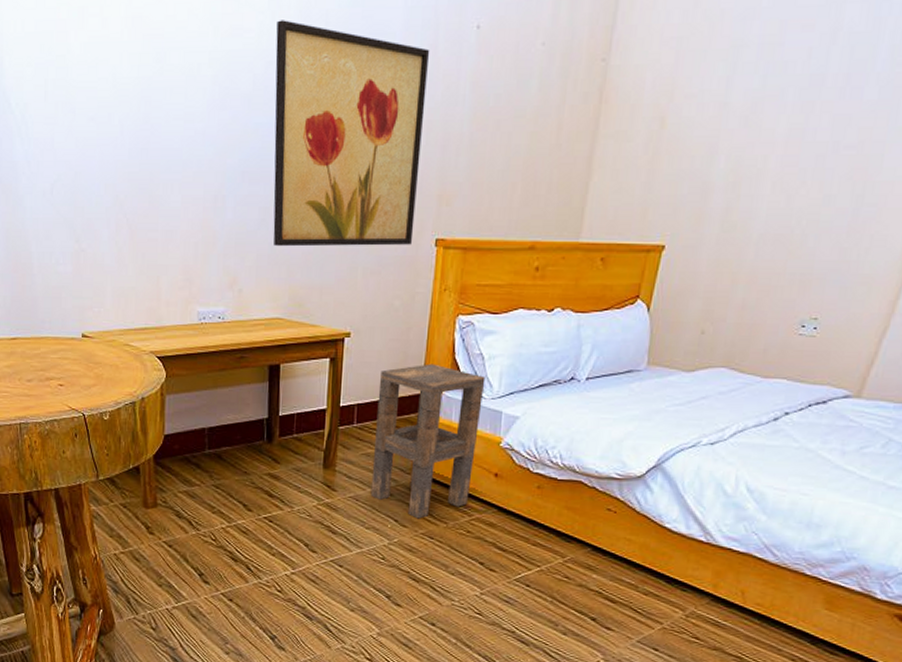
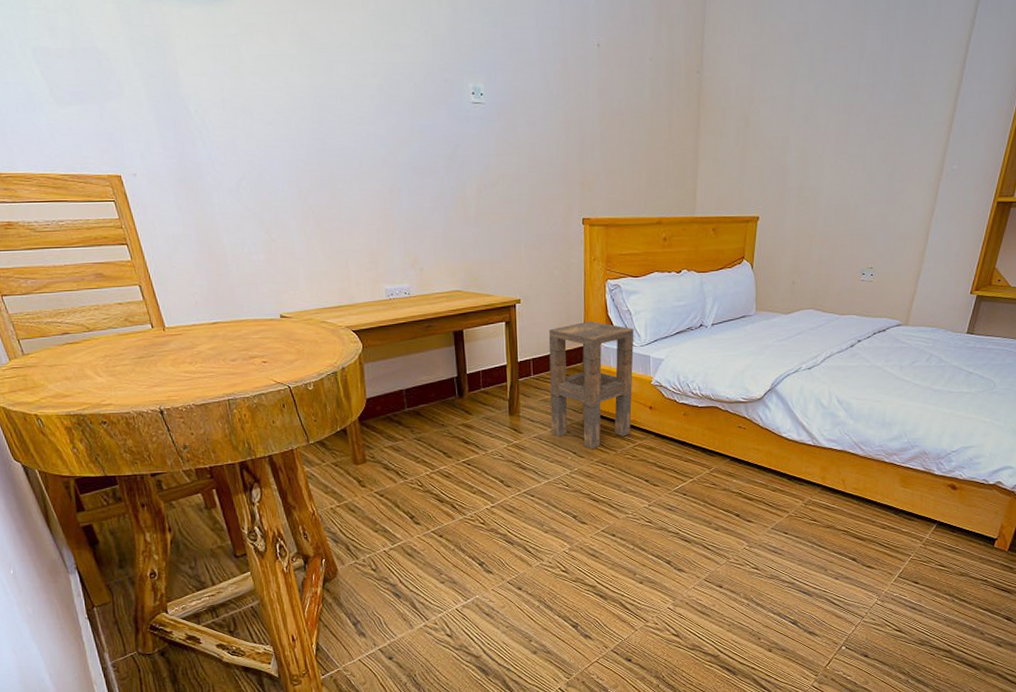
wall art: present [273,20,430,247] -> none [430,37,564,230]

